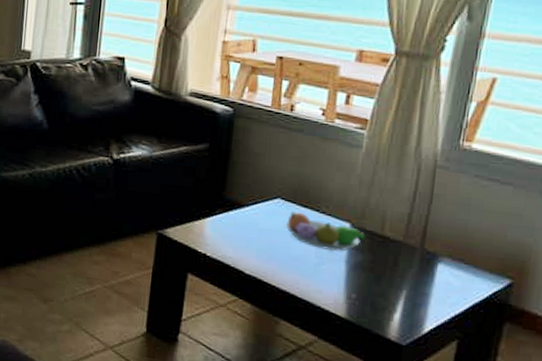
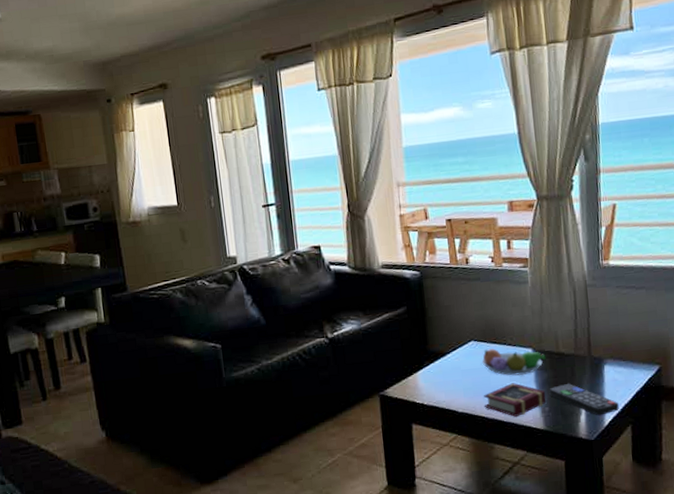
book: none [277,256,356,296] -> present [484,383,546,417]
remote control: none [362,272,447,321] -> present [550,384,619,416]

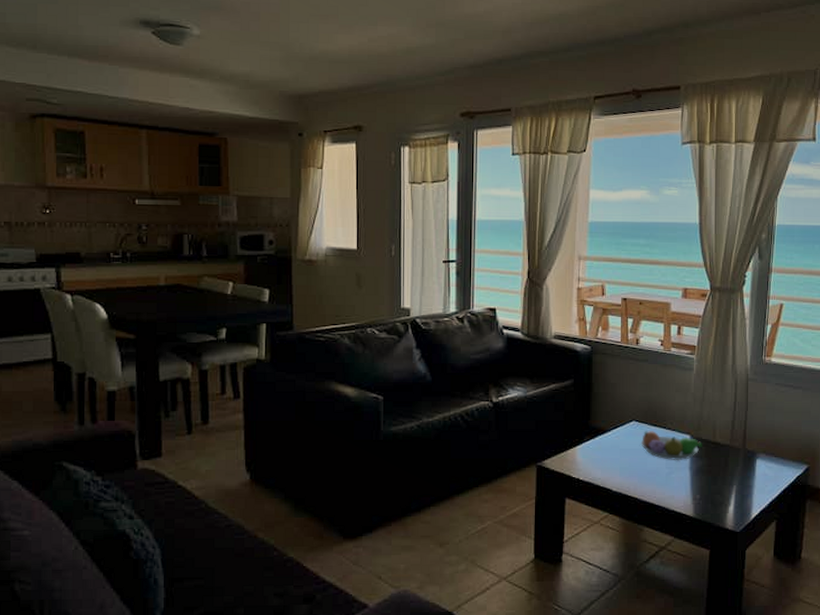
book: present [484,383,546,417] -> none [638,467,699,501]
remote control: present [550,384,619,416] -> none [703,474,766,509]

